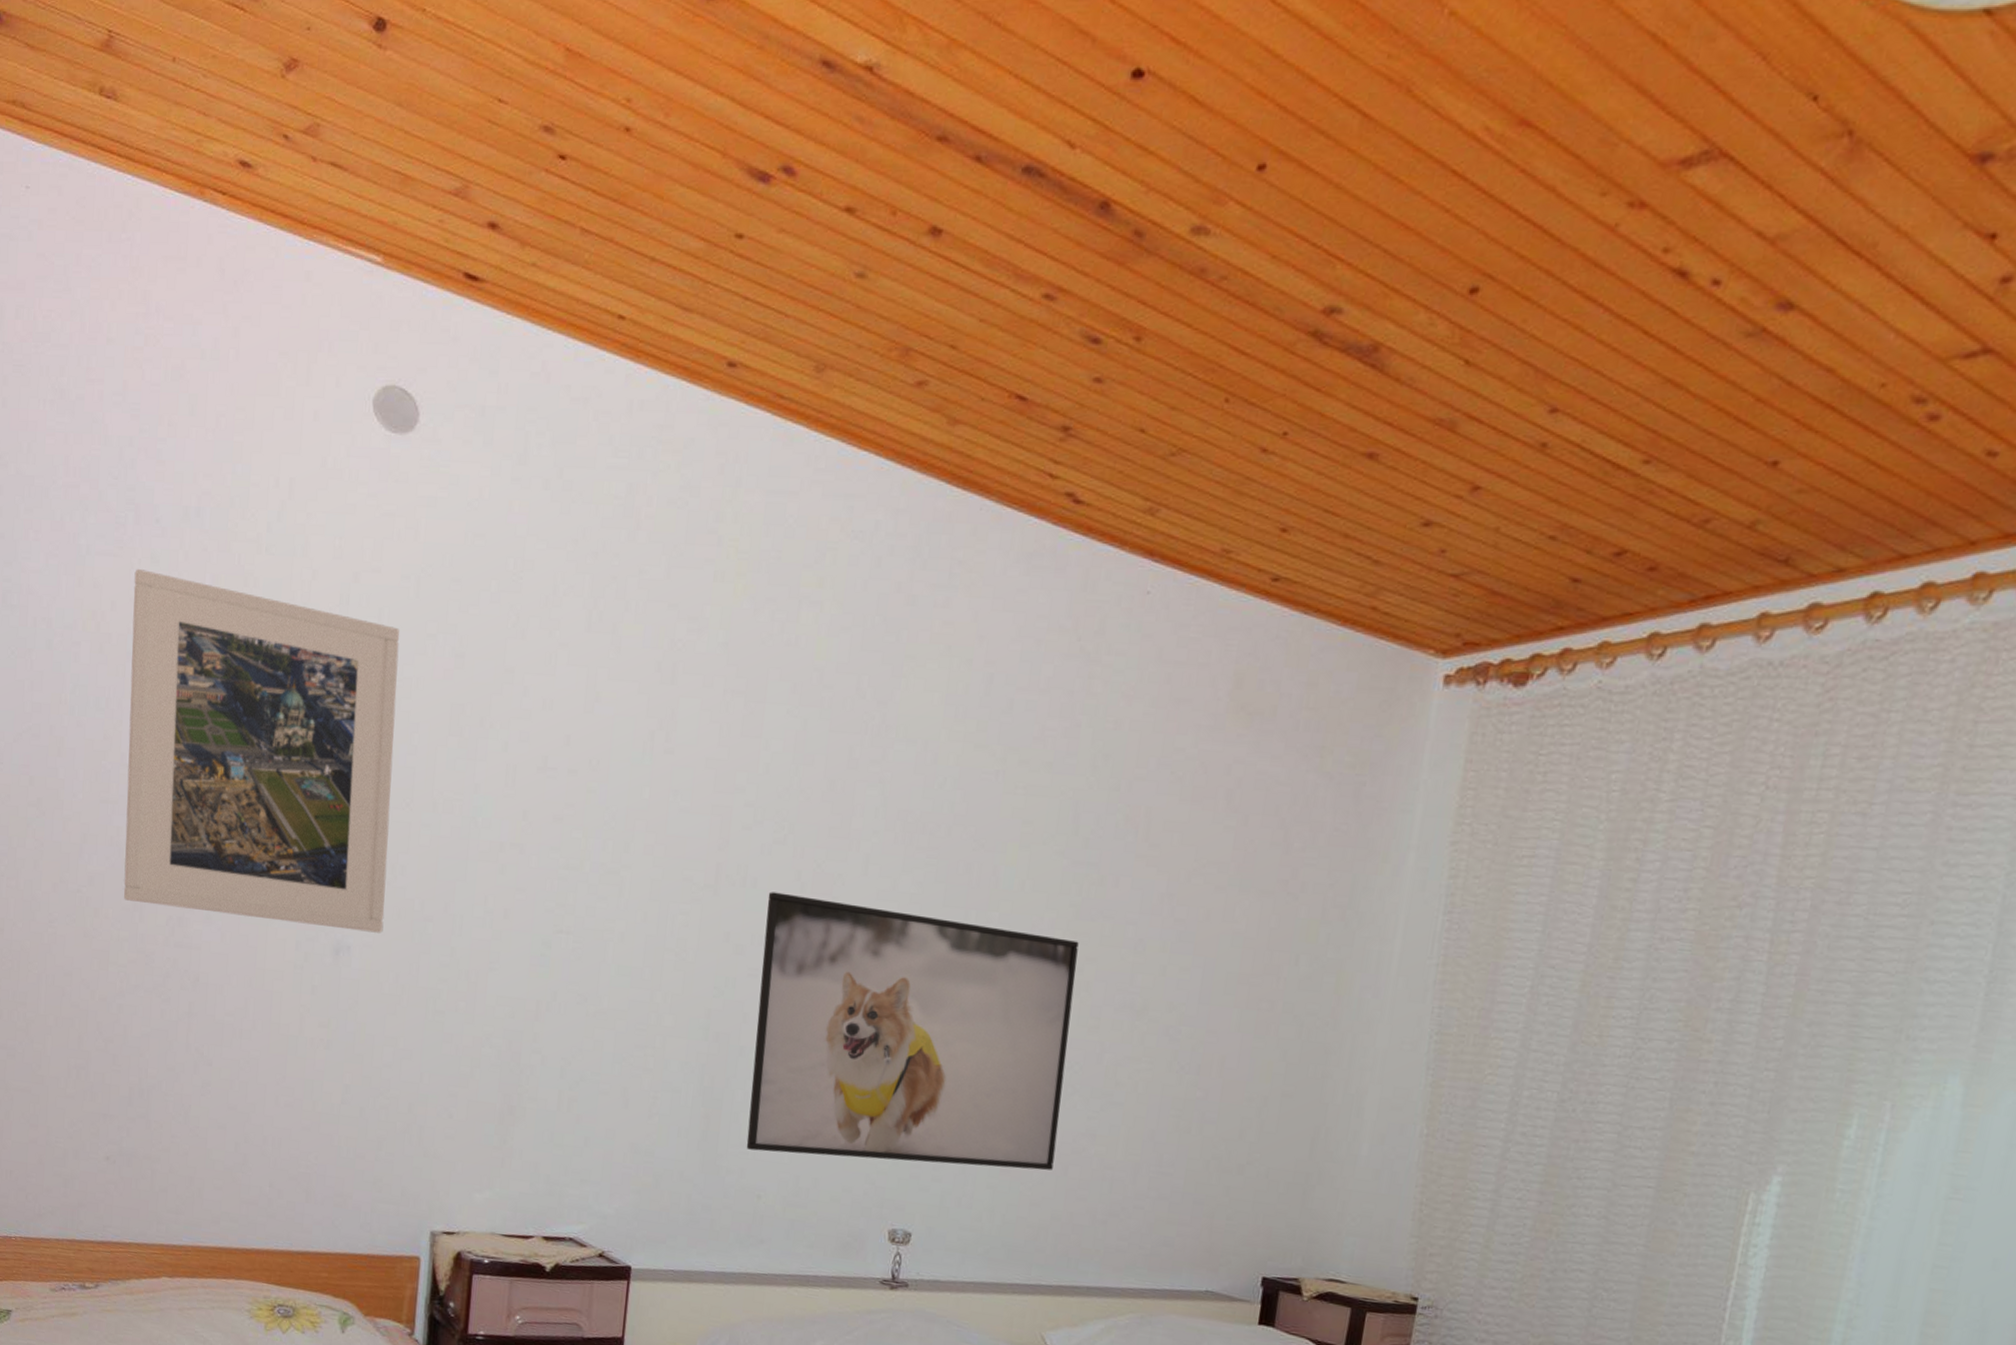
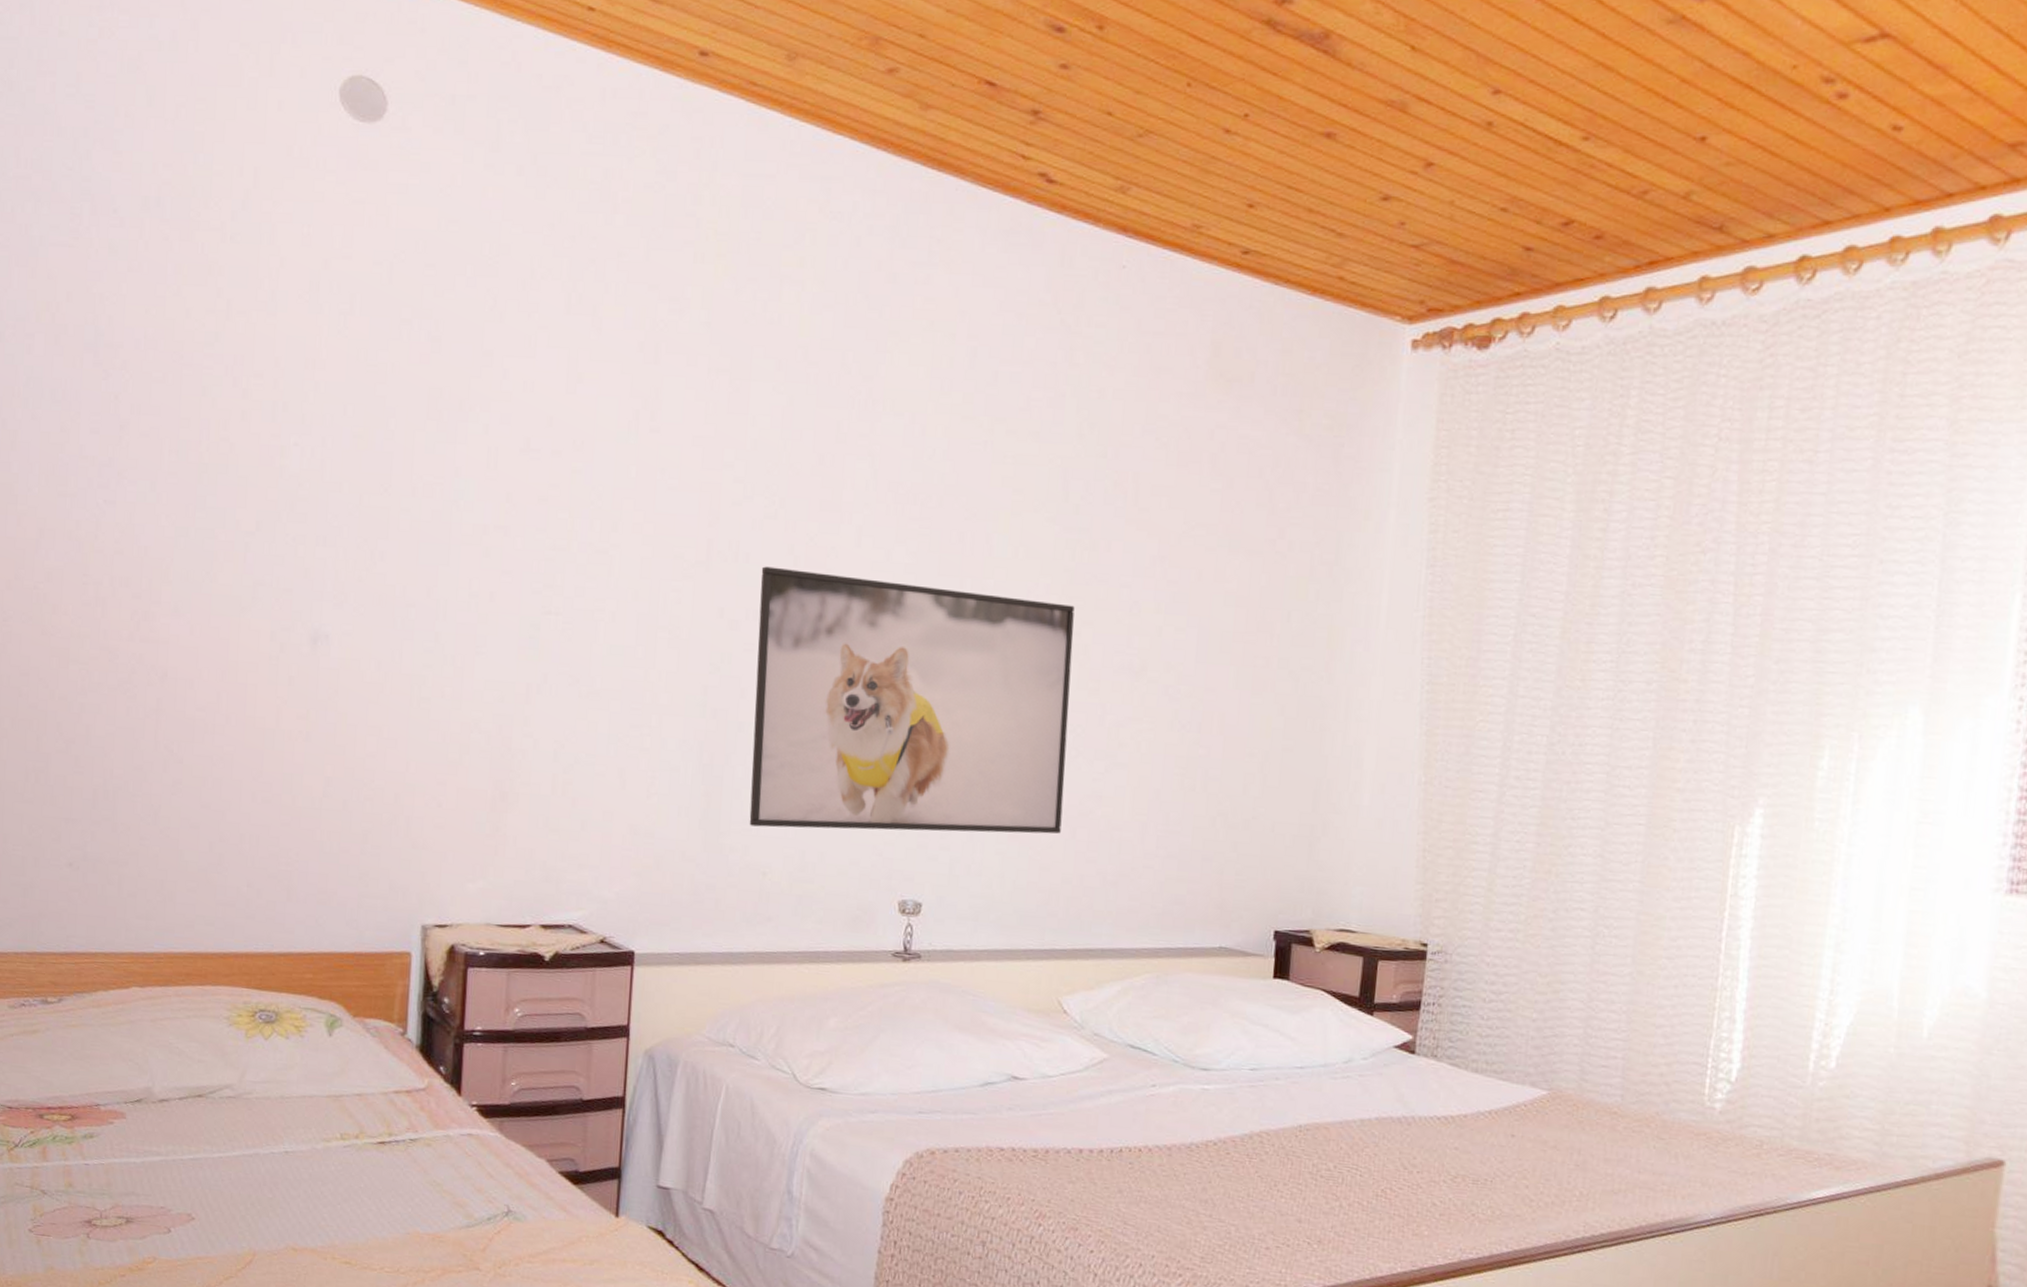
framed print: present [124,569,400,933] -> none [84,260,373,621]

